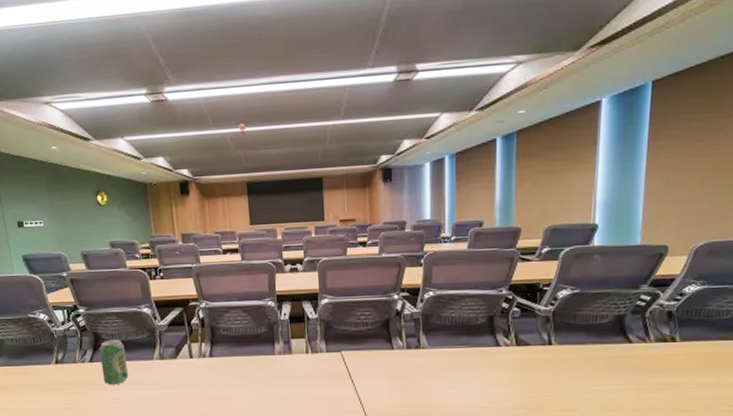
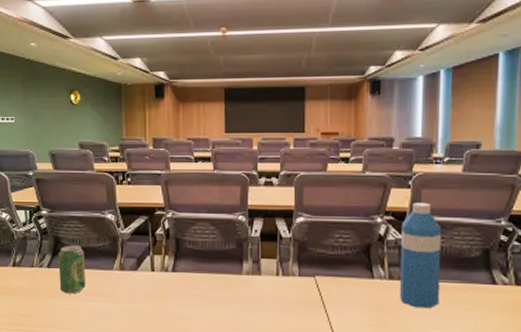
water bottle: none [416,278,452,371] -> present [400,202,442,308]

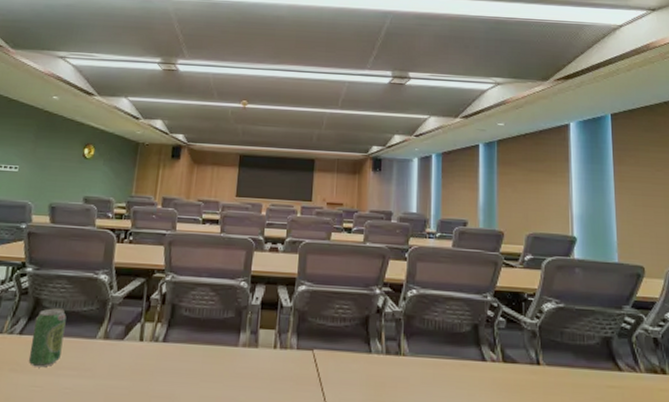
water bottle: present [400,202,442,308] -> none [396,274,435,386]

